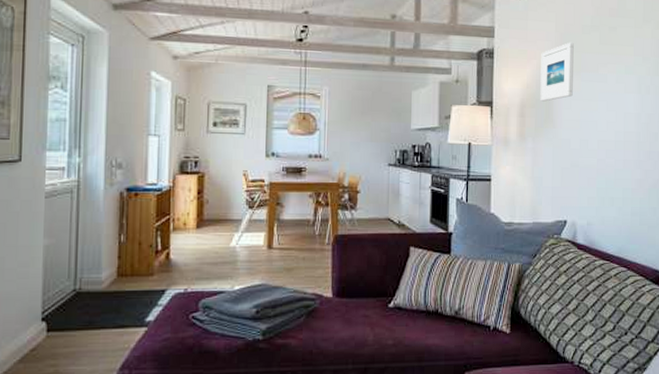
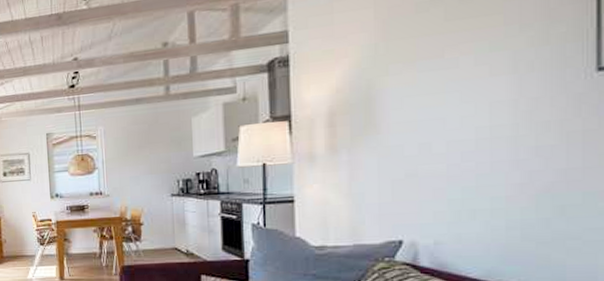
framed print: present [540,43,574,102] -> none [354,28,405,106]

